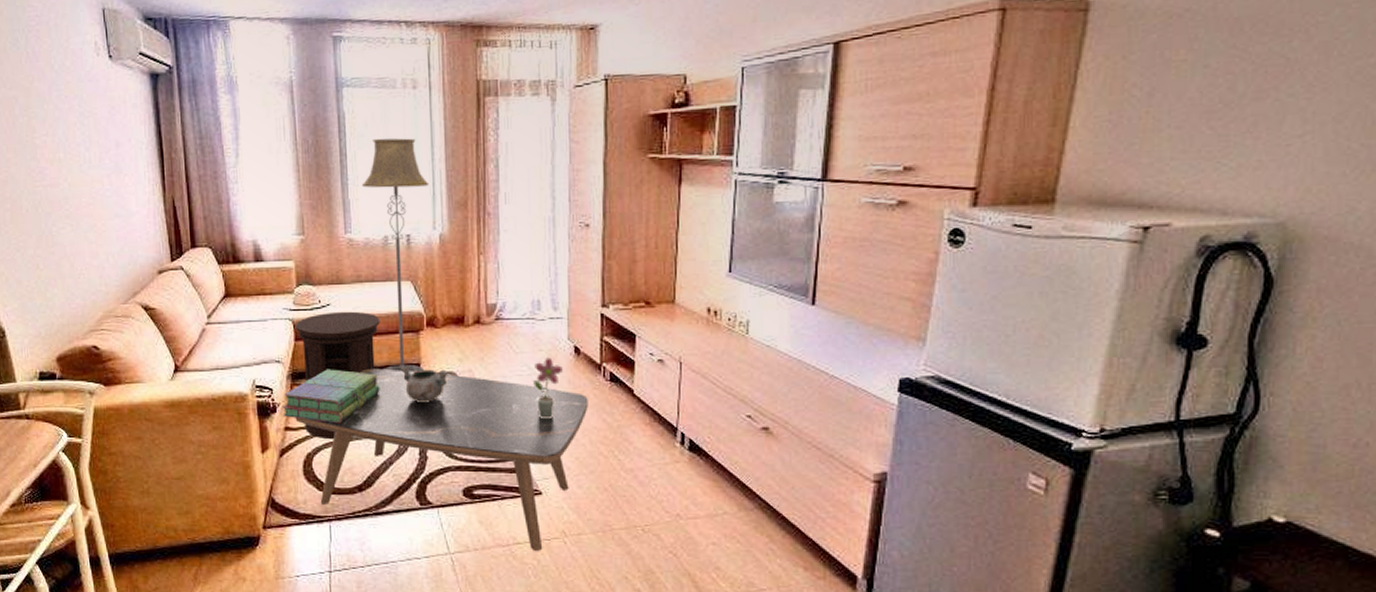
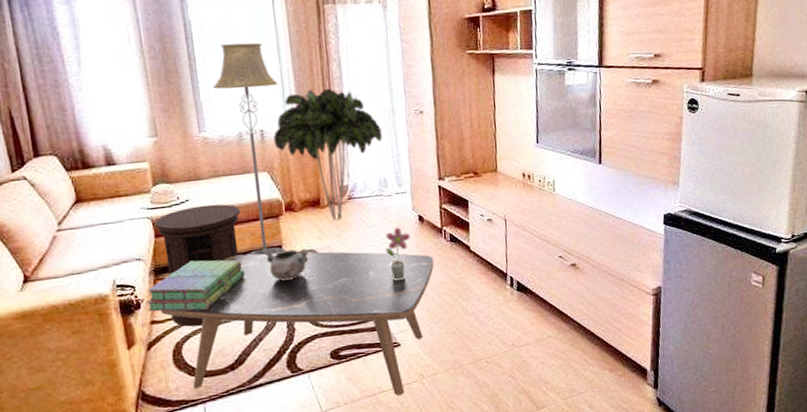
indoor plant: none [420,191,539,342] -> present [273,88,382,220]

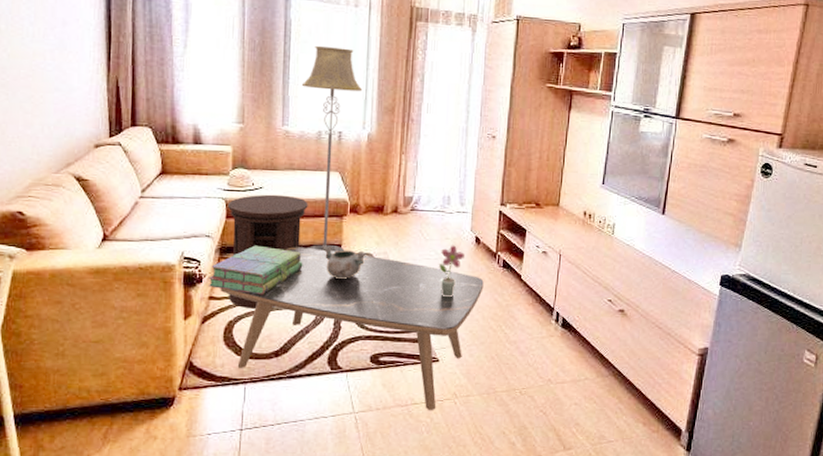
indoor plant: present [273,88,382,220] -> none [350,100,453,229]

